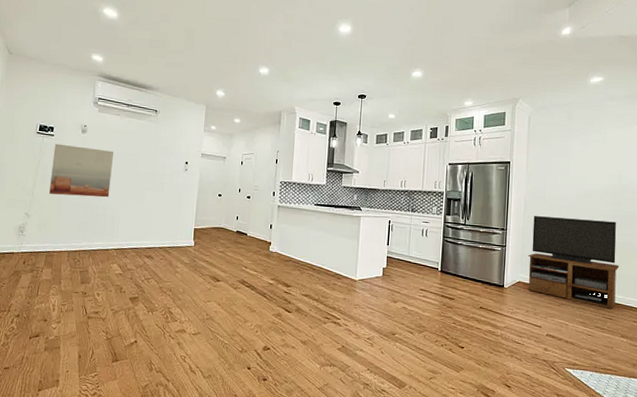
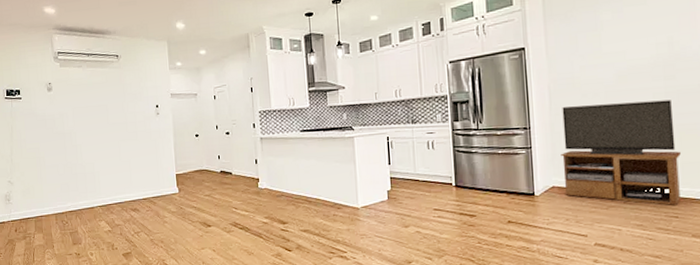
wall art: present [49,143,114,198] -> none [23,105,86,158]

